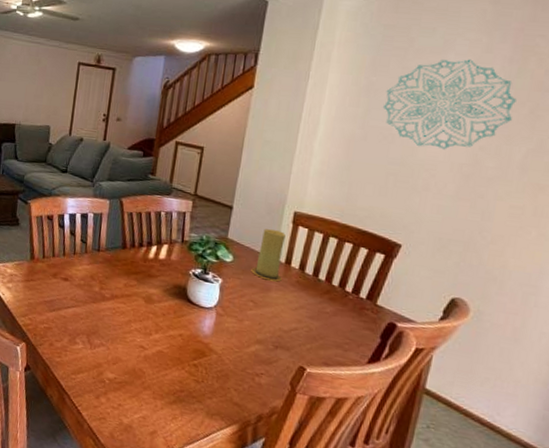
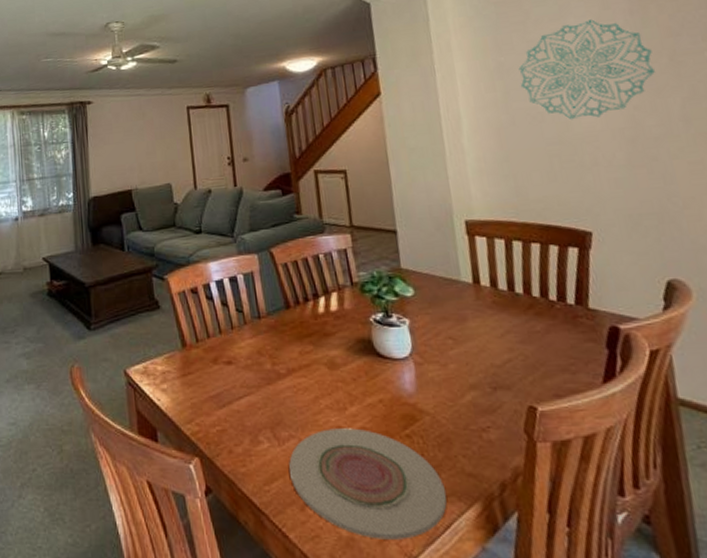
plate: none [93,345,214,437] -> present [289,428,447,540]
candle: present [251,229,286,282] -> none [438,246,476,308]

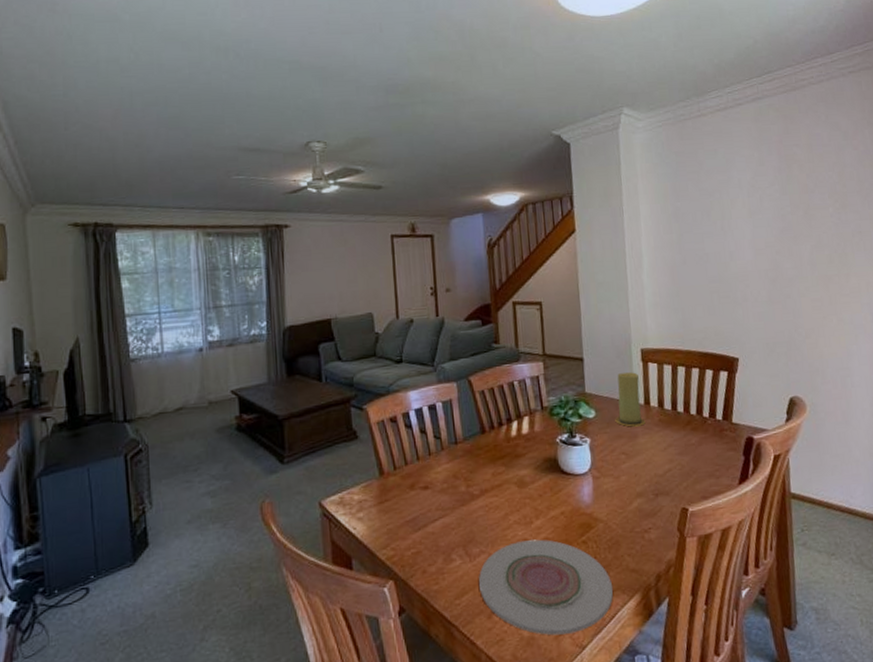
candle: none [438,246,476,308] -> present [615,372,646,427]
wall decoration: present [518,19,655,120] -> none [691,173,793,261]

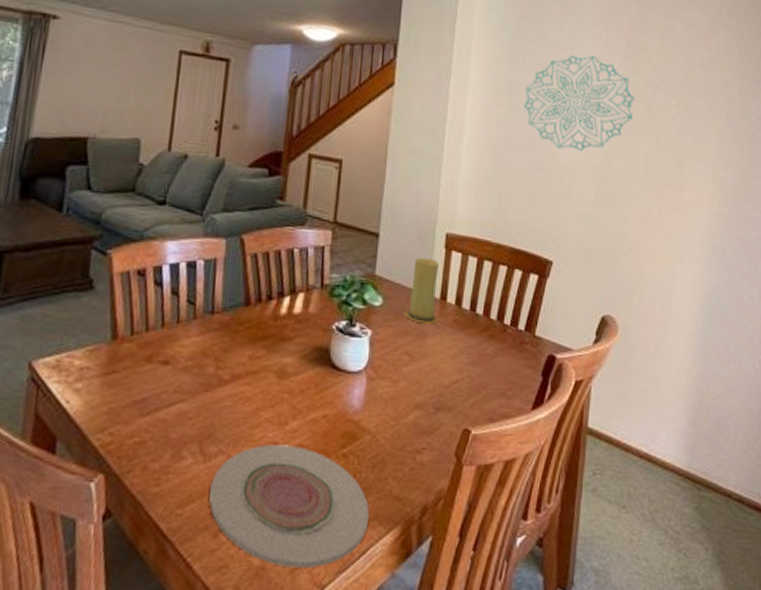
wall decoration: none [691,173,793,261] -> present [523,55,634,152]

